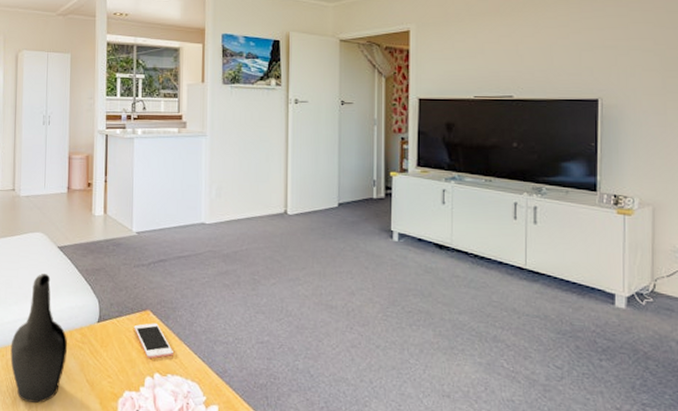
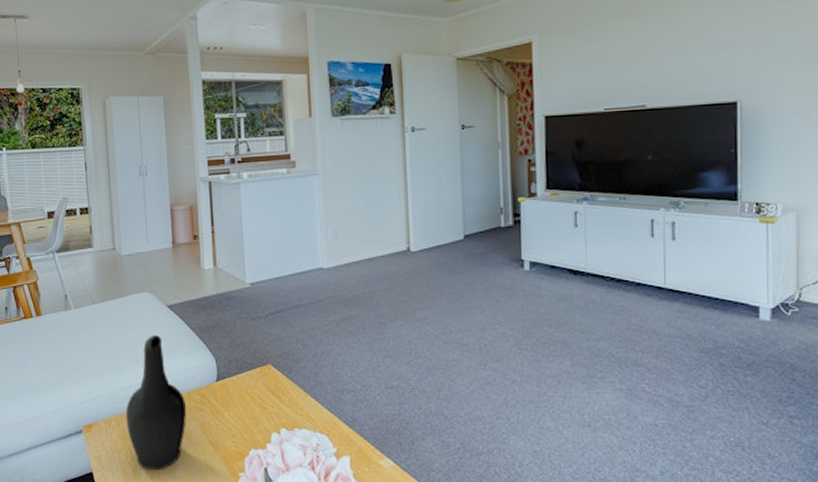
cell phone: present [134,323,173,359] -> none [255,377,299,414]

